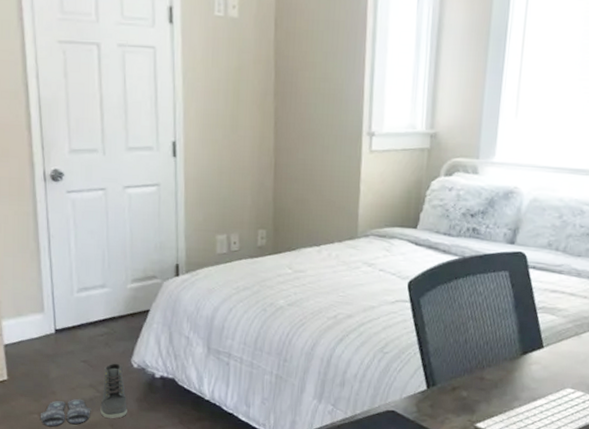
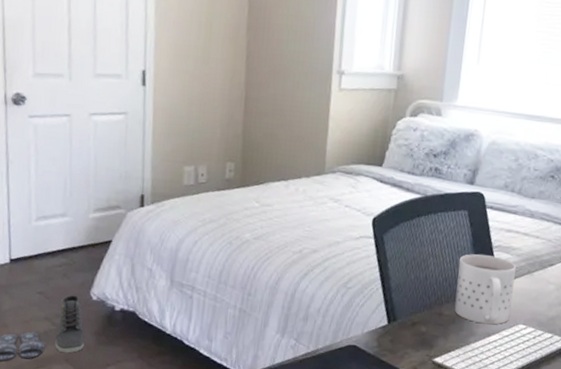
mug: none [496,316,562,389] -> present [454,254,516,325]

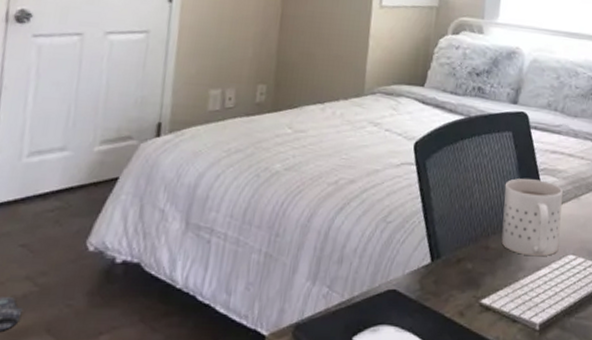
sneaker: present [55,295,84,353] -> none [35,246,75,322]

